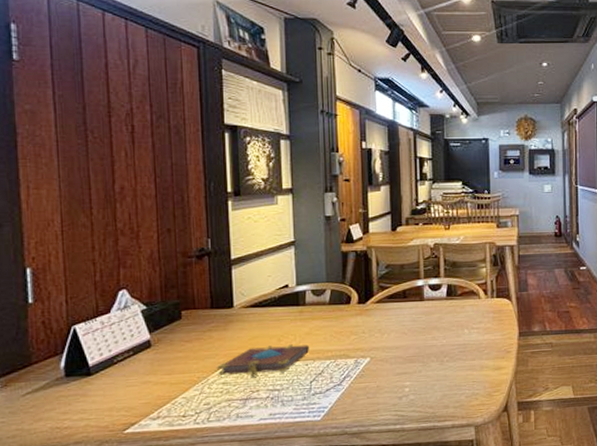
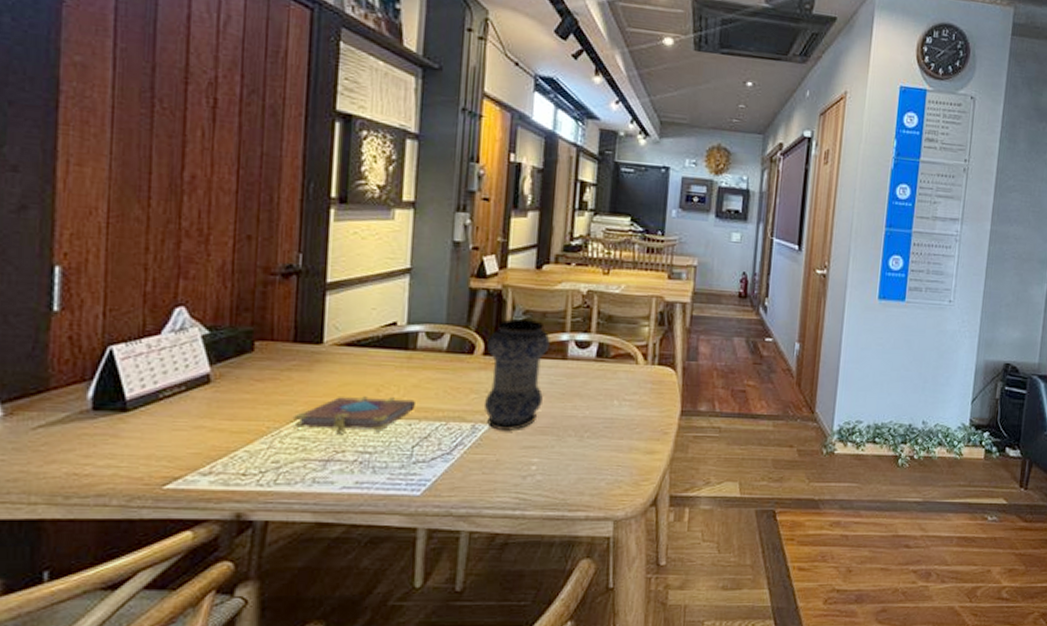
vase: none [360,271,409,362] -> present [483,318,550,430]

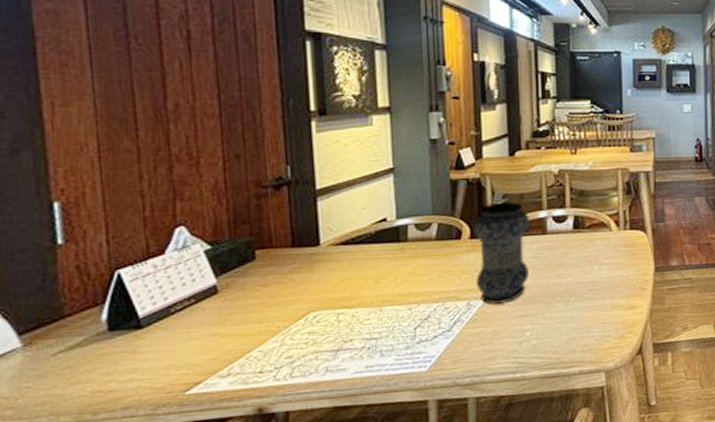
book: present [292,396,415,433] -> none [300,286,412,325]

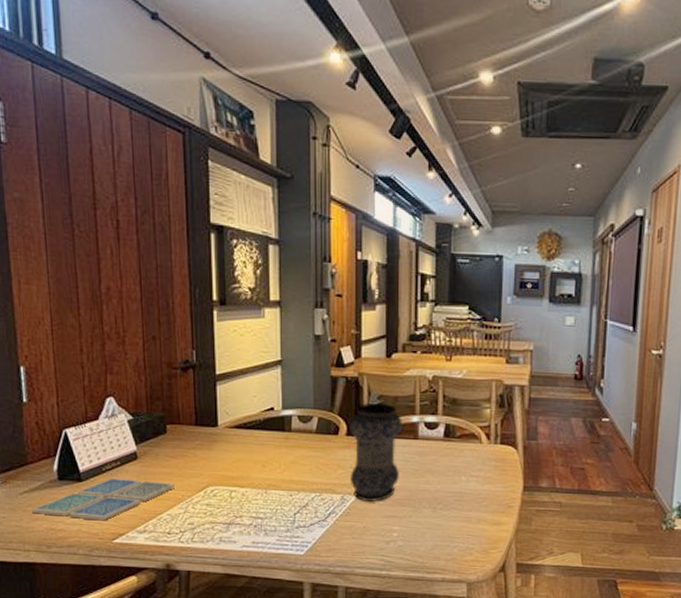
drink coaster: none [71,314,267,376] -> present [32,477,174,521]

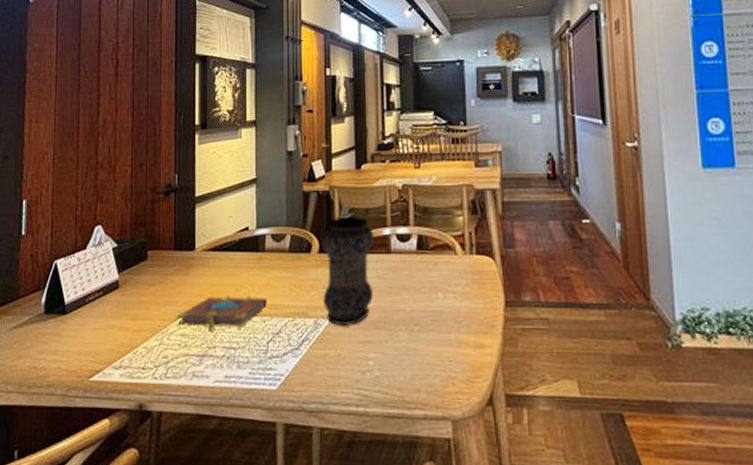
drink coaster: present [32,477,174,521] -> none [18,309,152,357]
book: none [200,471,294,502] -> present [176,296,267,330]

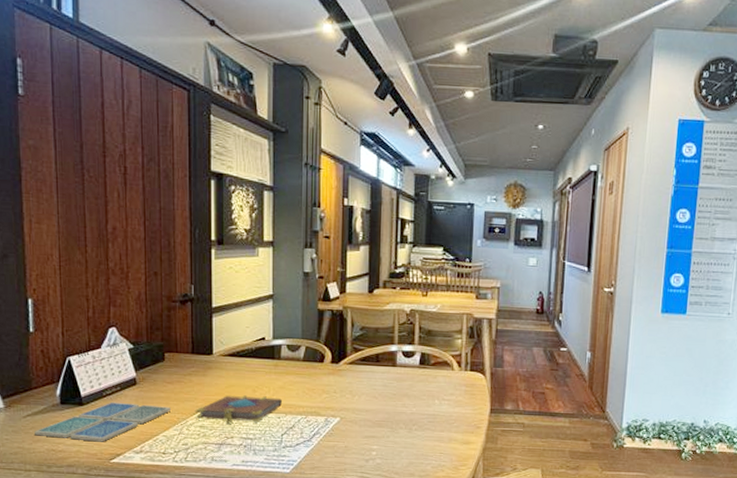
drink coaster: none [18,309,152,357] -> present [35,402,170,442]
vase: present [322,216,374,325] -> none [333,333,382,423]

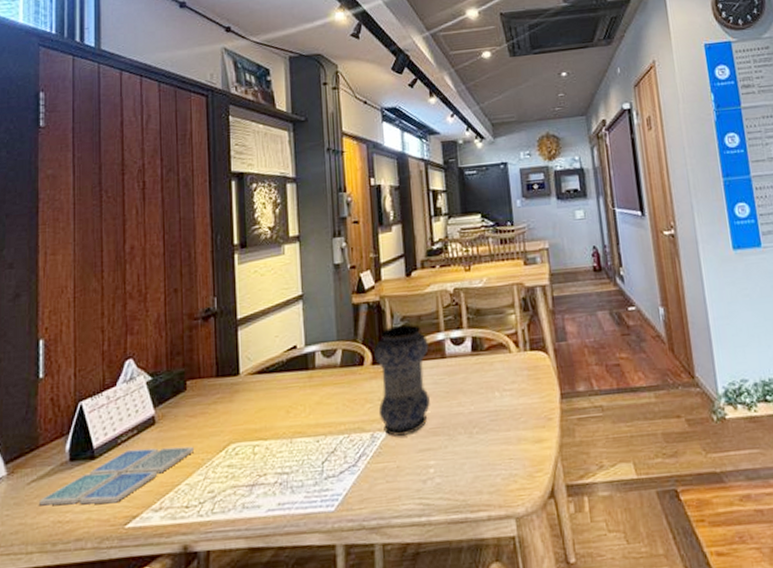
book: present [195,395,282,424] -> none [221,416,320,458]
vase: none [333,333,382,423] -> present [374,324,430,436]

